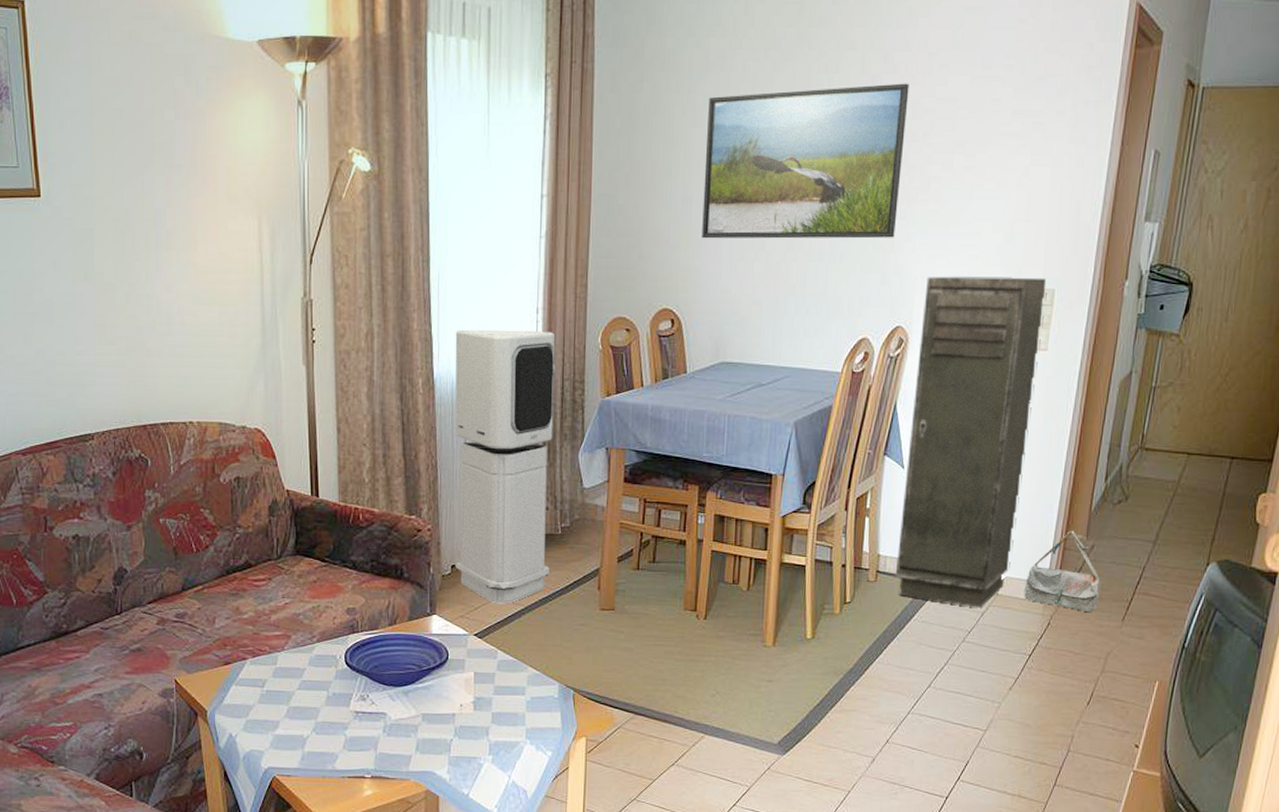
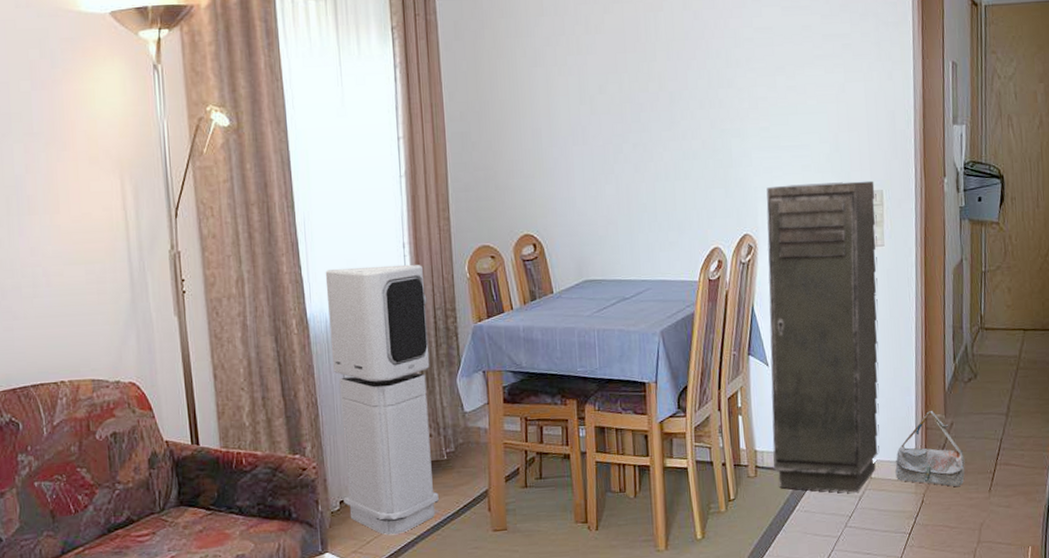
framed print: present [702,83,909,239] -> none [547,16,732,167]

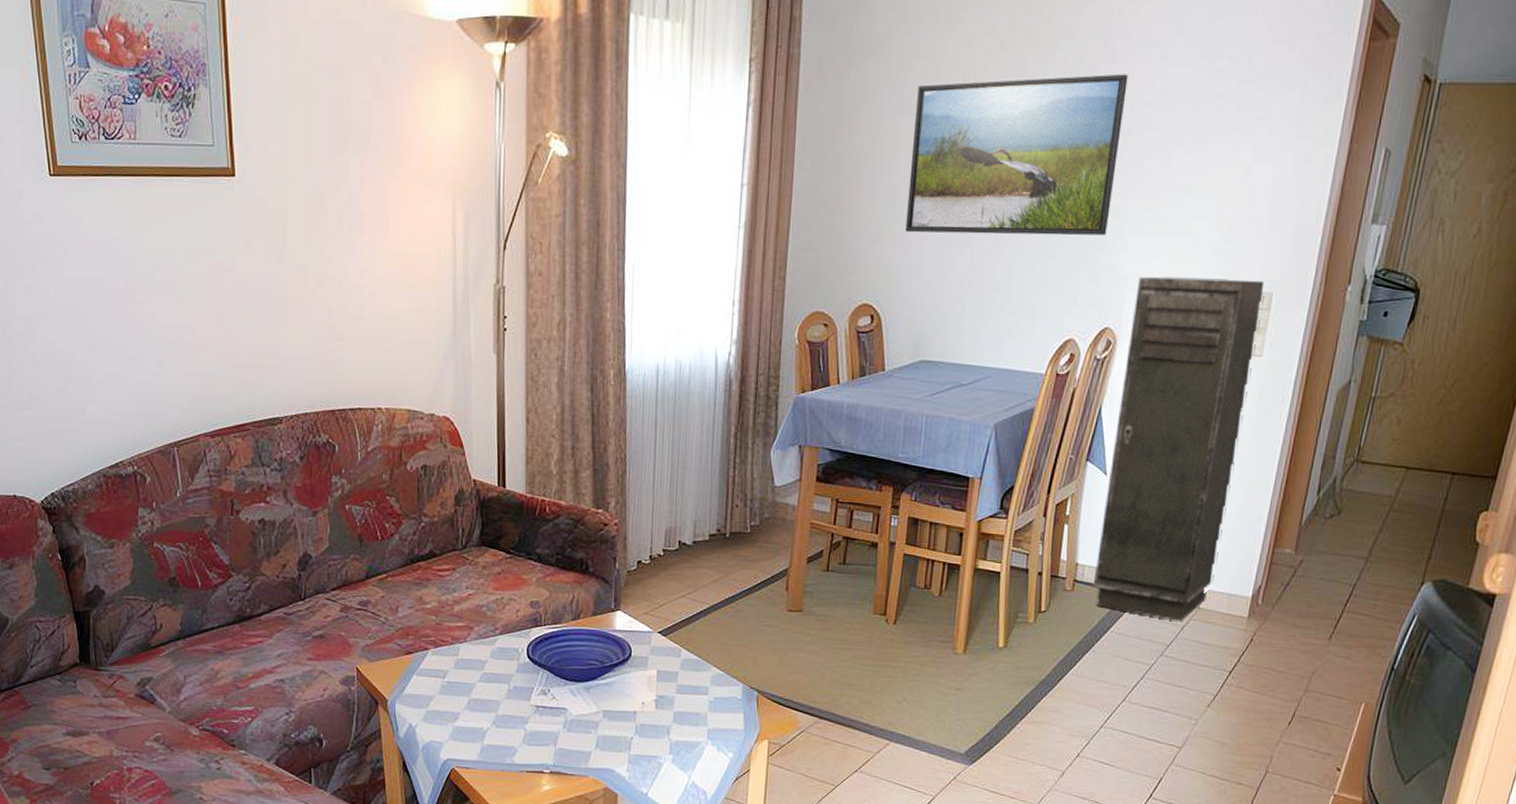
air purifier: present [325,264,439,535] -> none [641,320,751,602]
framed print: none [547,16,732,167] -> present [905,74,1128,236]
bag: present [895,411,965,487] -> none [1227,545,1309,630]

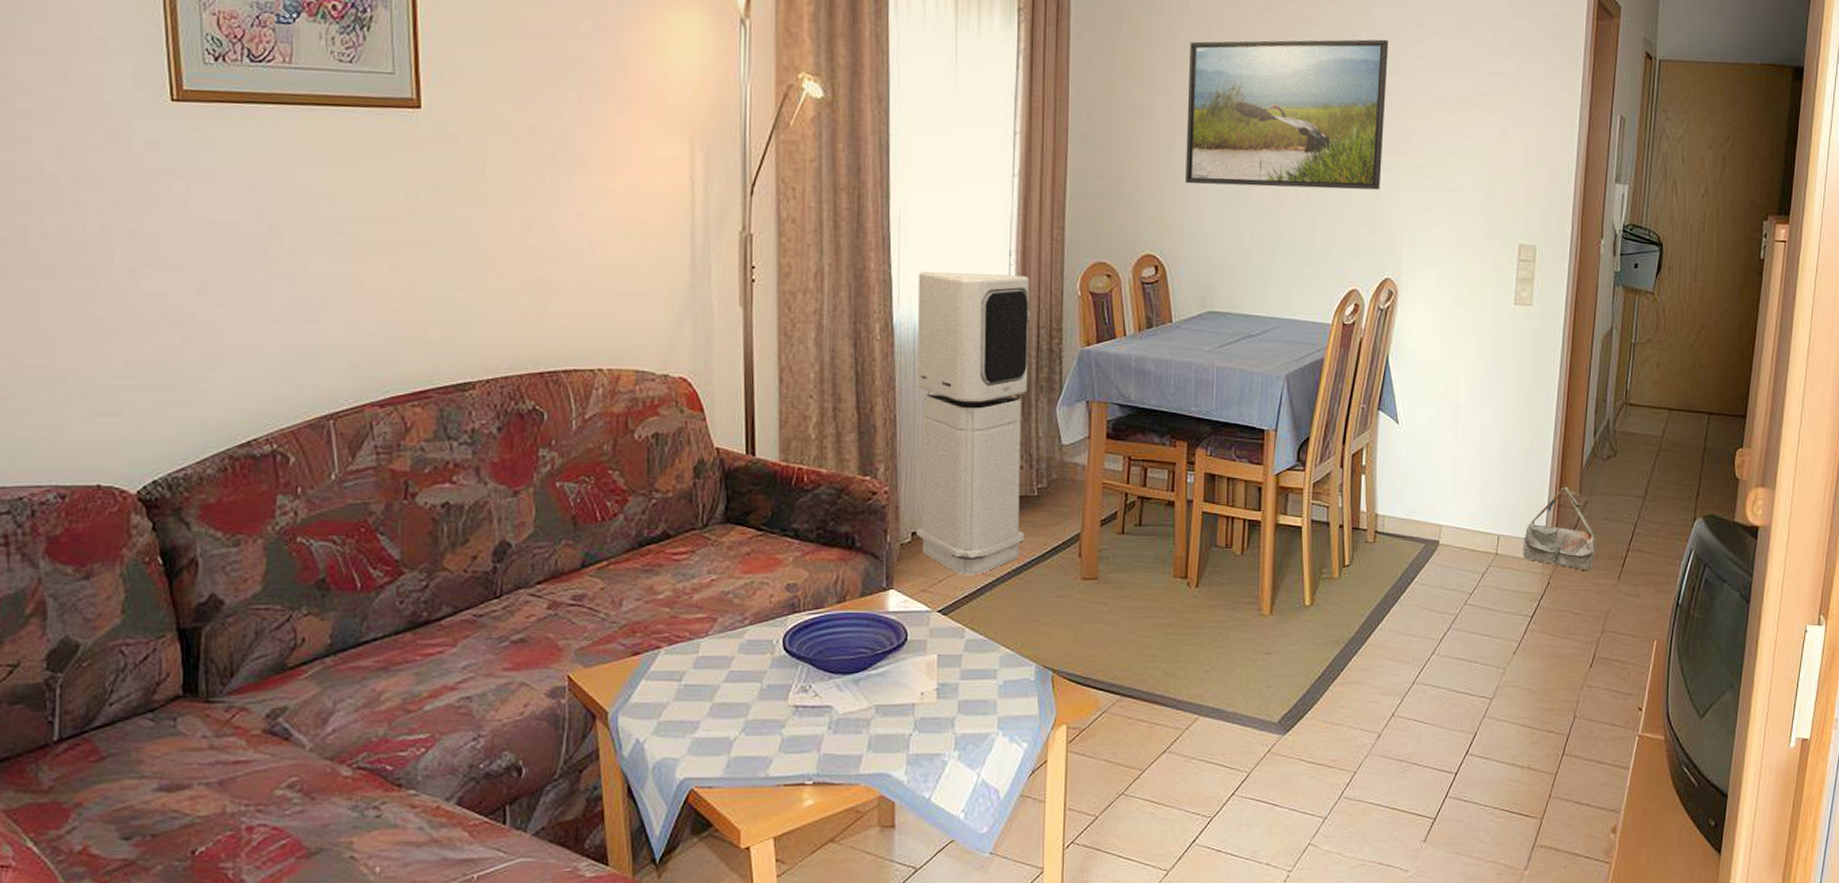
air purifier: none [641,320,751,602] -> present [916,271,1031,575]
storage cabinet: present [1093,276,1265,621] -> none [1394,229,1529,568]
bag: none [1227,545,1309,630] -> present [1523,487,1596,571]

